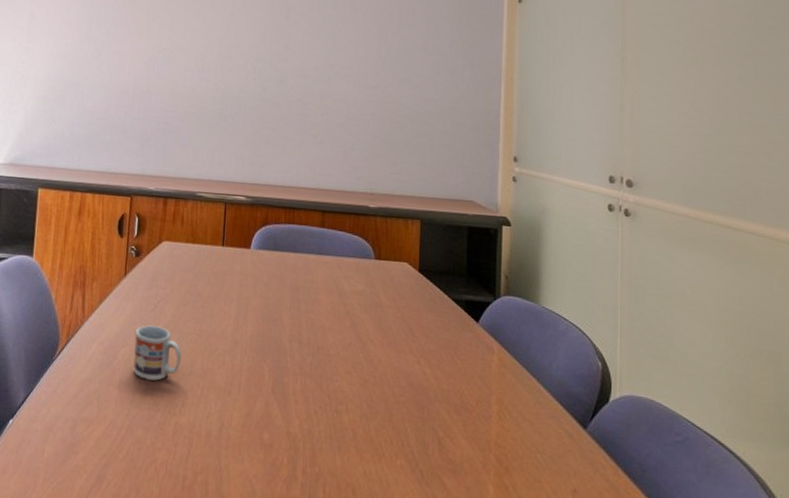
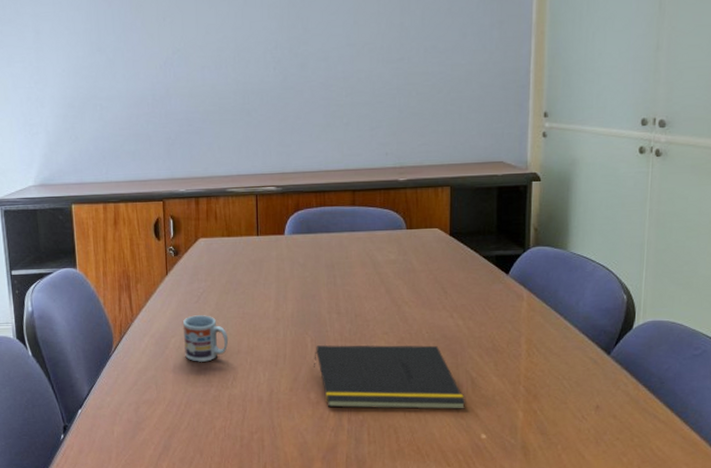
notepad: none [268,377,432,475] -> present [313,344,466,410]

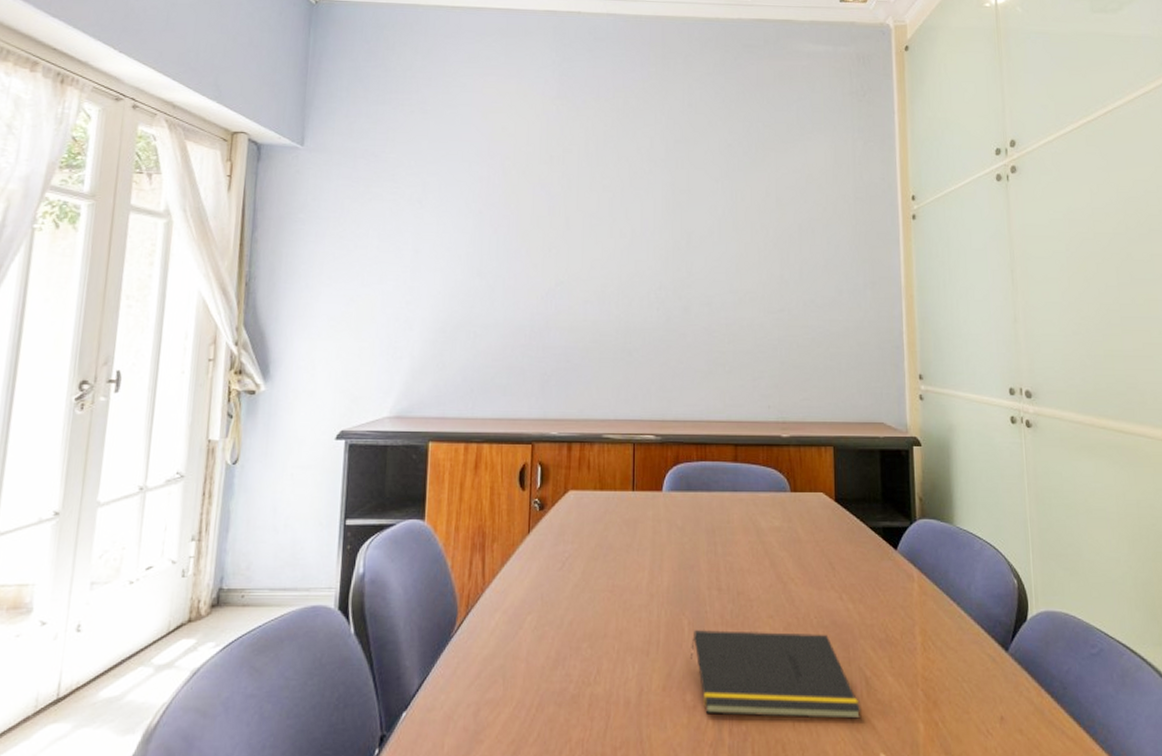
cup: present [182,315,229,362] -> none [541,586,595,648]

